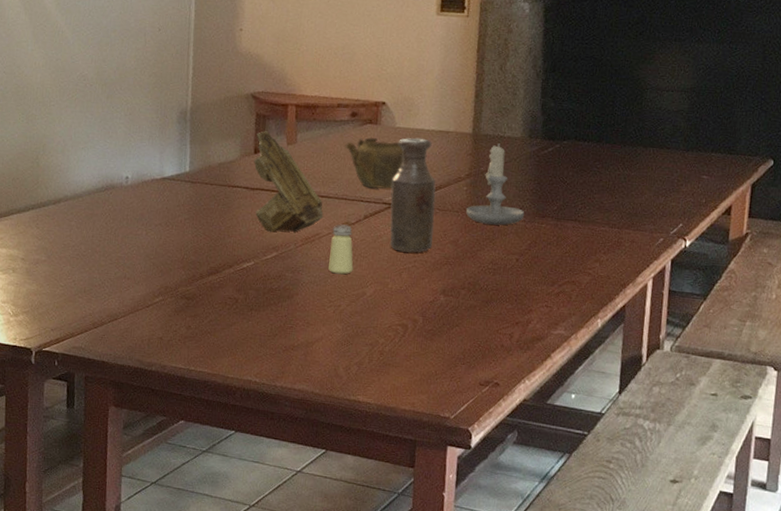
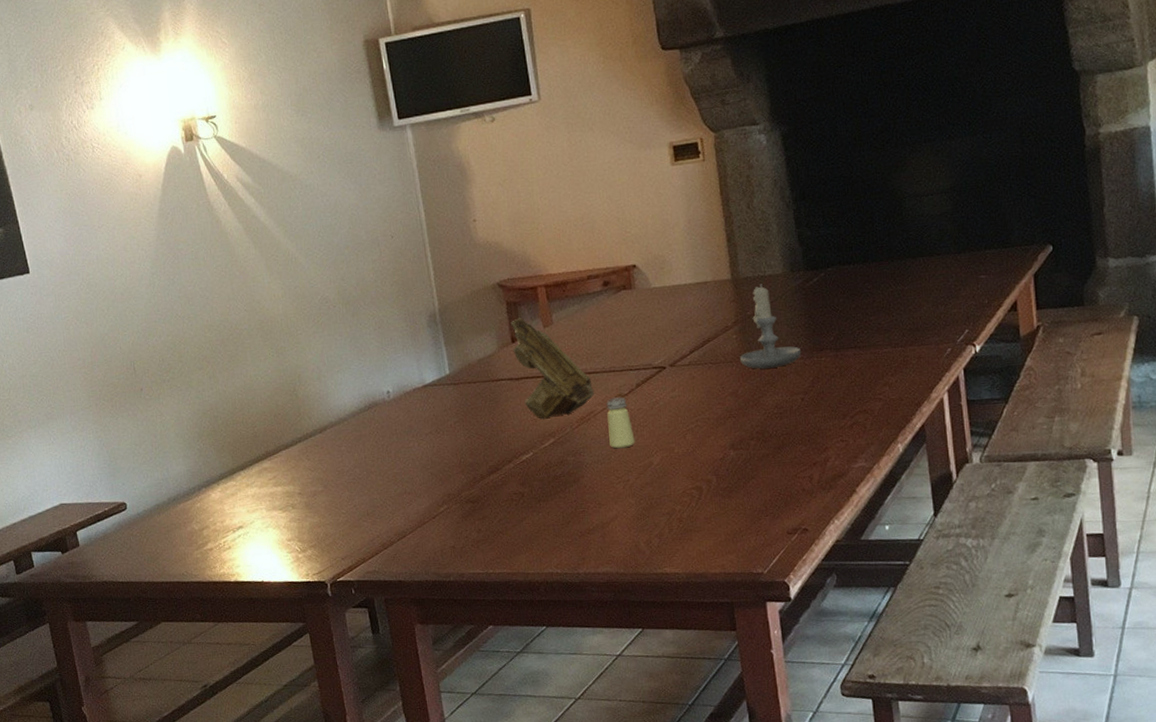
teapot: present [345,137,404,189] -> none [603,302,666,355]
bottle: present [390,138,436,253] -> none [656,294,713,414]

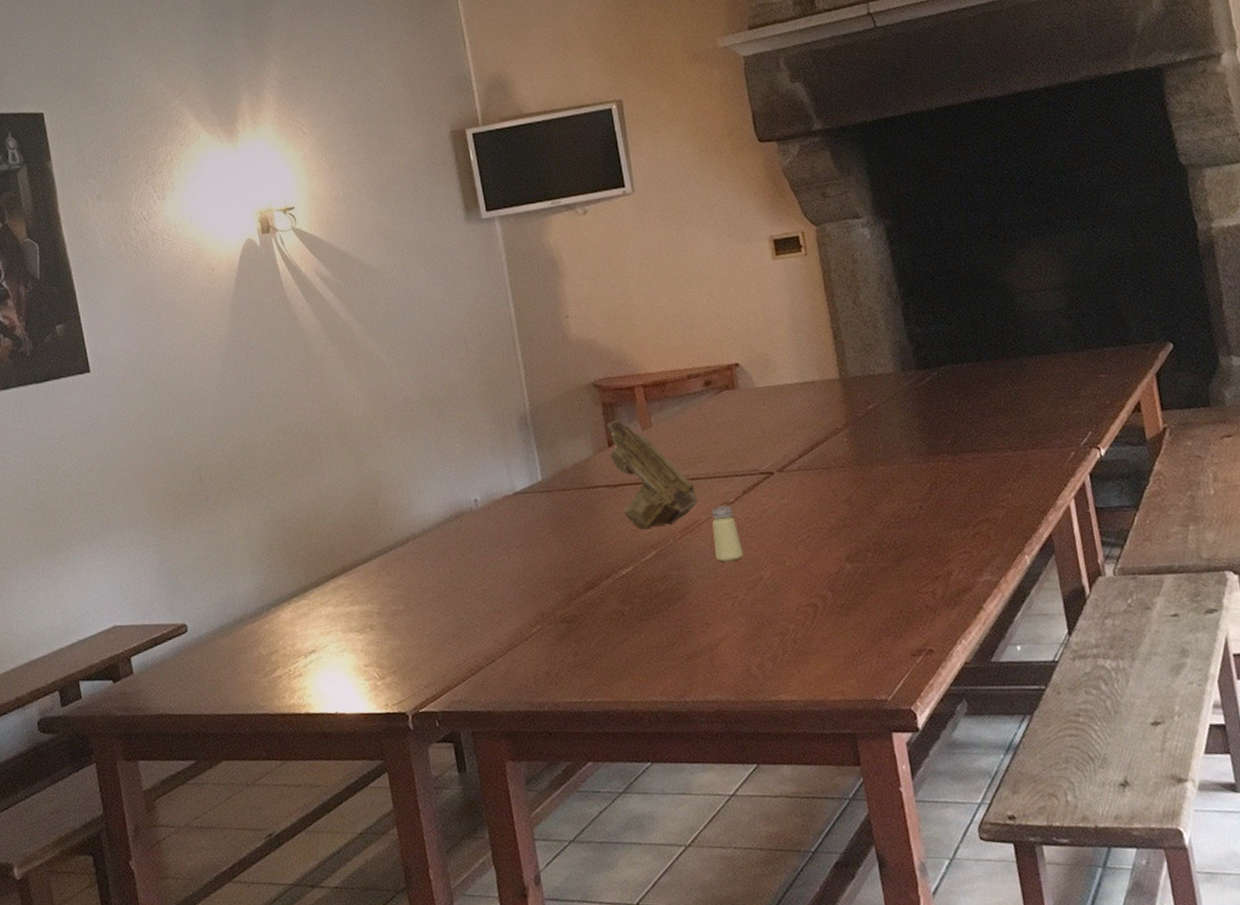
candle: present [740,284,802,369] -> none [852,383,918,475]

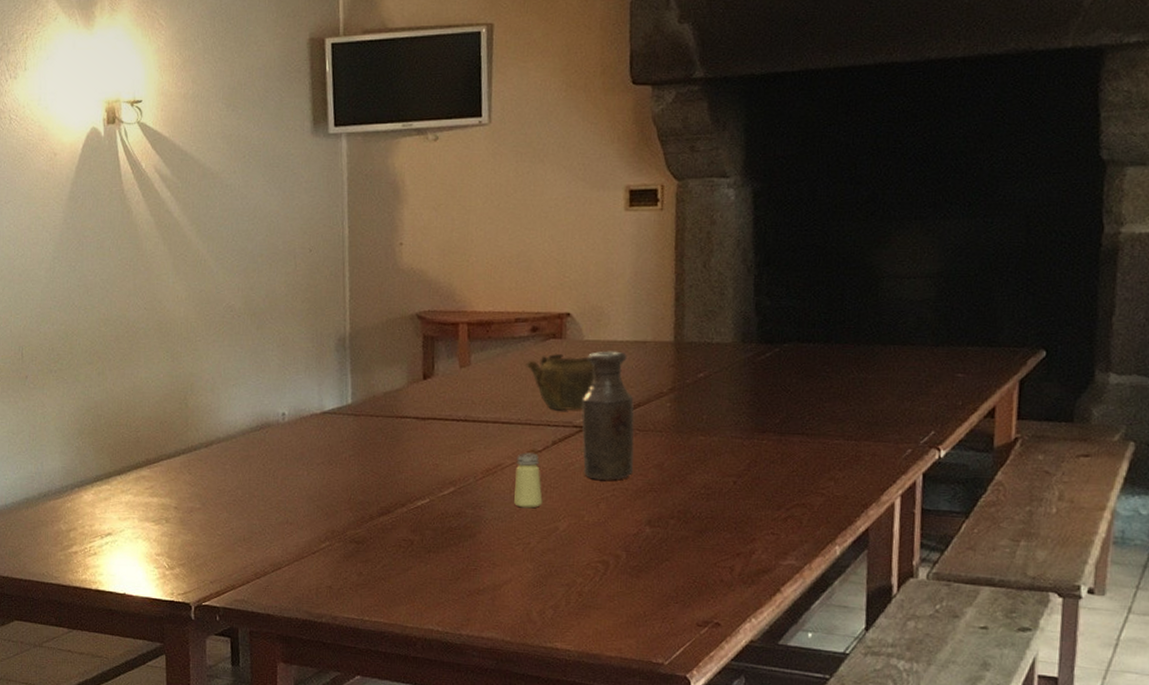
wall caddy: present [607,420,698,530] -> none [423,354,506,465]
teapot: none [705,403,772,460] -> present [526,353,595,411]
bottle: none [761,394,825,523] -> present [582,351,635,480]

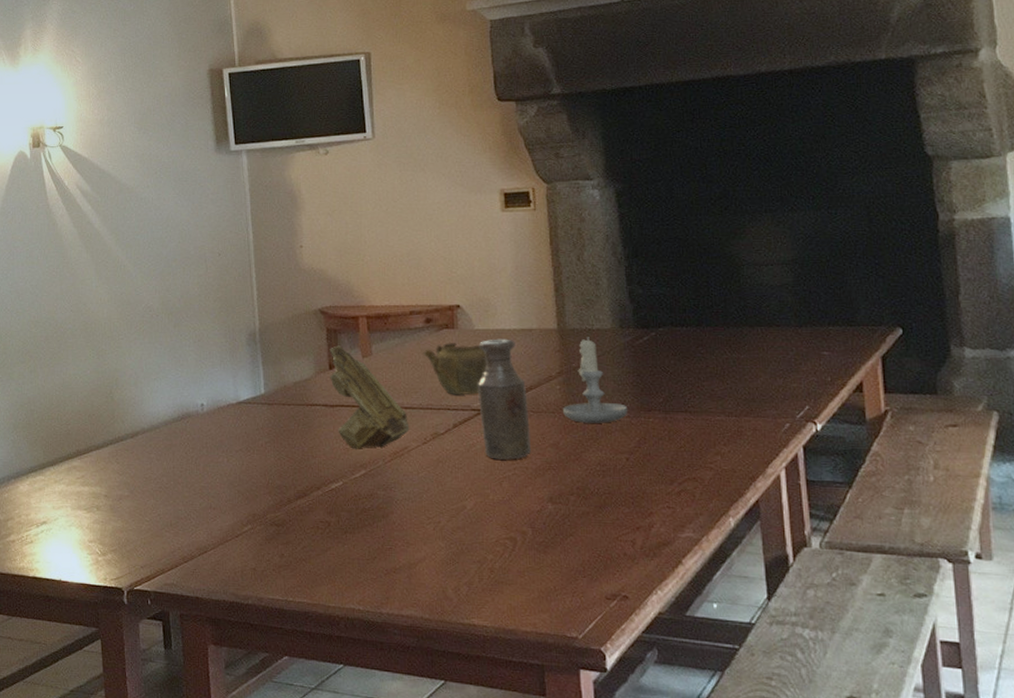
wall caddy: none [423,354,506,465] -> present [329,345,410,449]
saltshaker: present [514,452,543,509] -> none [421,435,449,489]
candle: none [671,351,741,444] -> present [563,337,628,423]

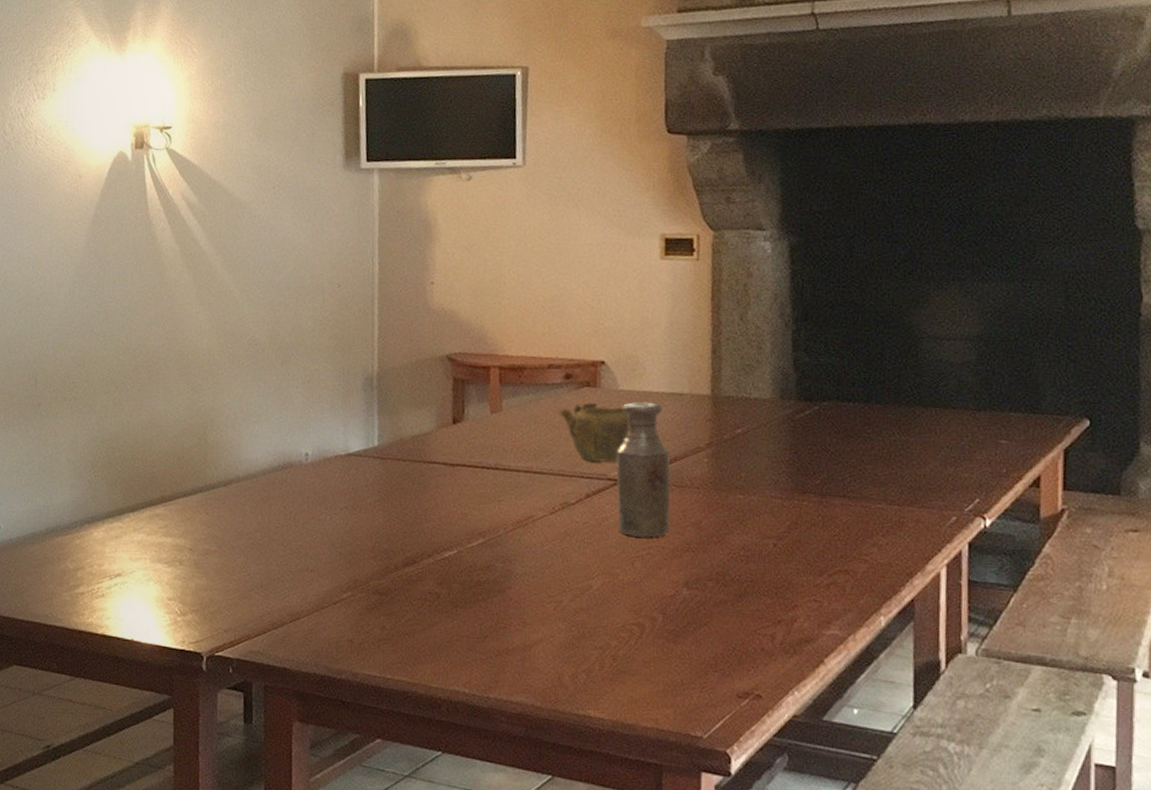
wall caddy: present [329,345,410,449] -> none [452,397,537,515]
candle: present [563,337,628,423] -> none [709,406,781,504]

